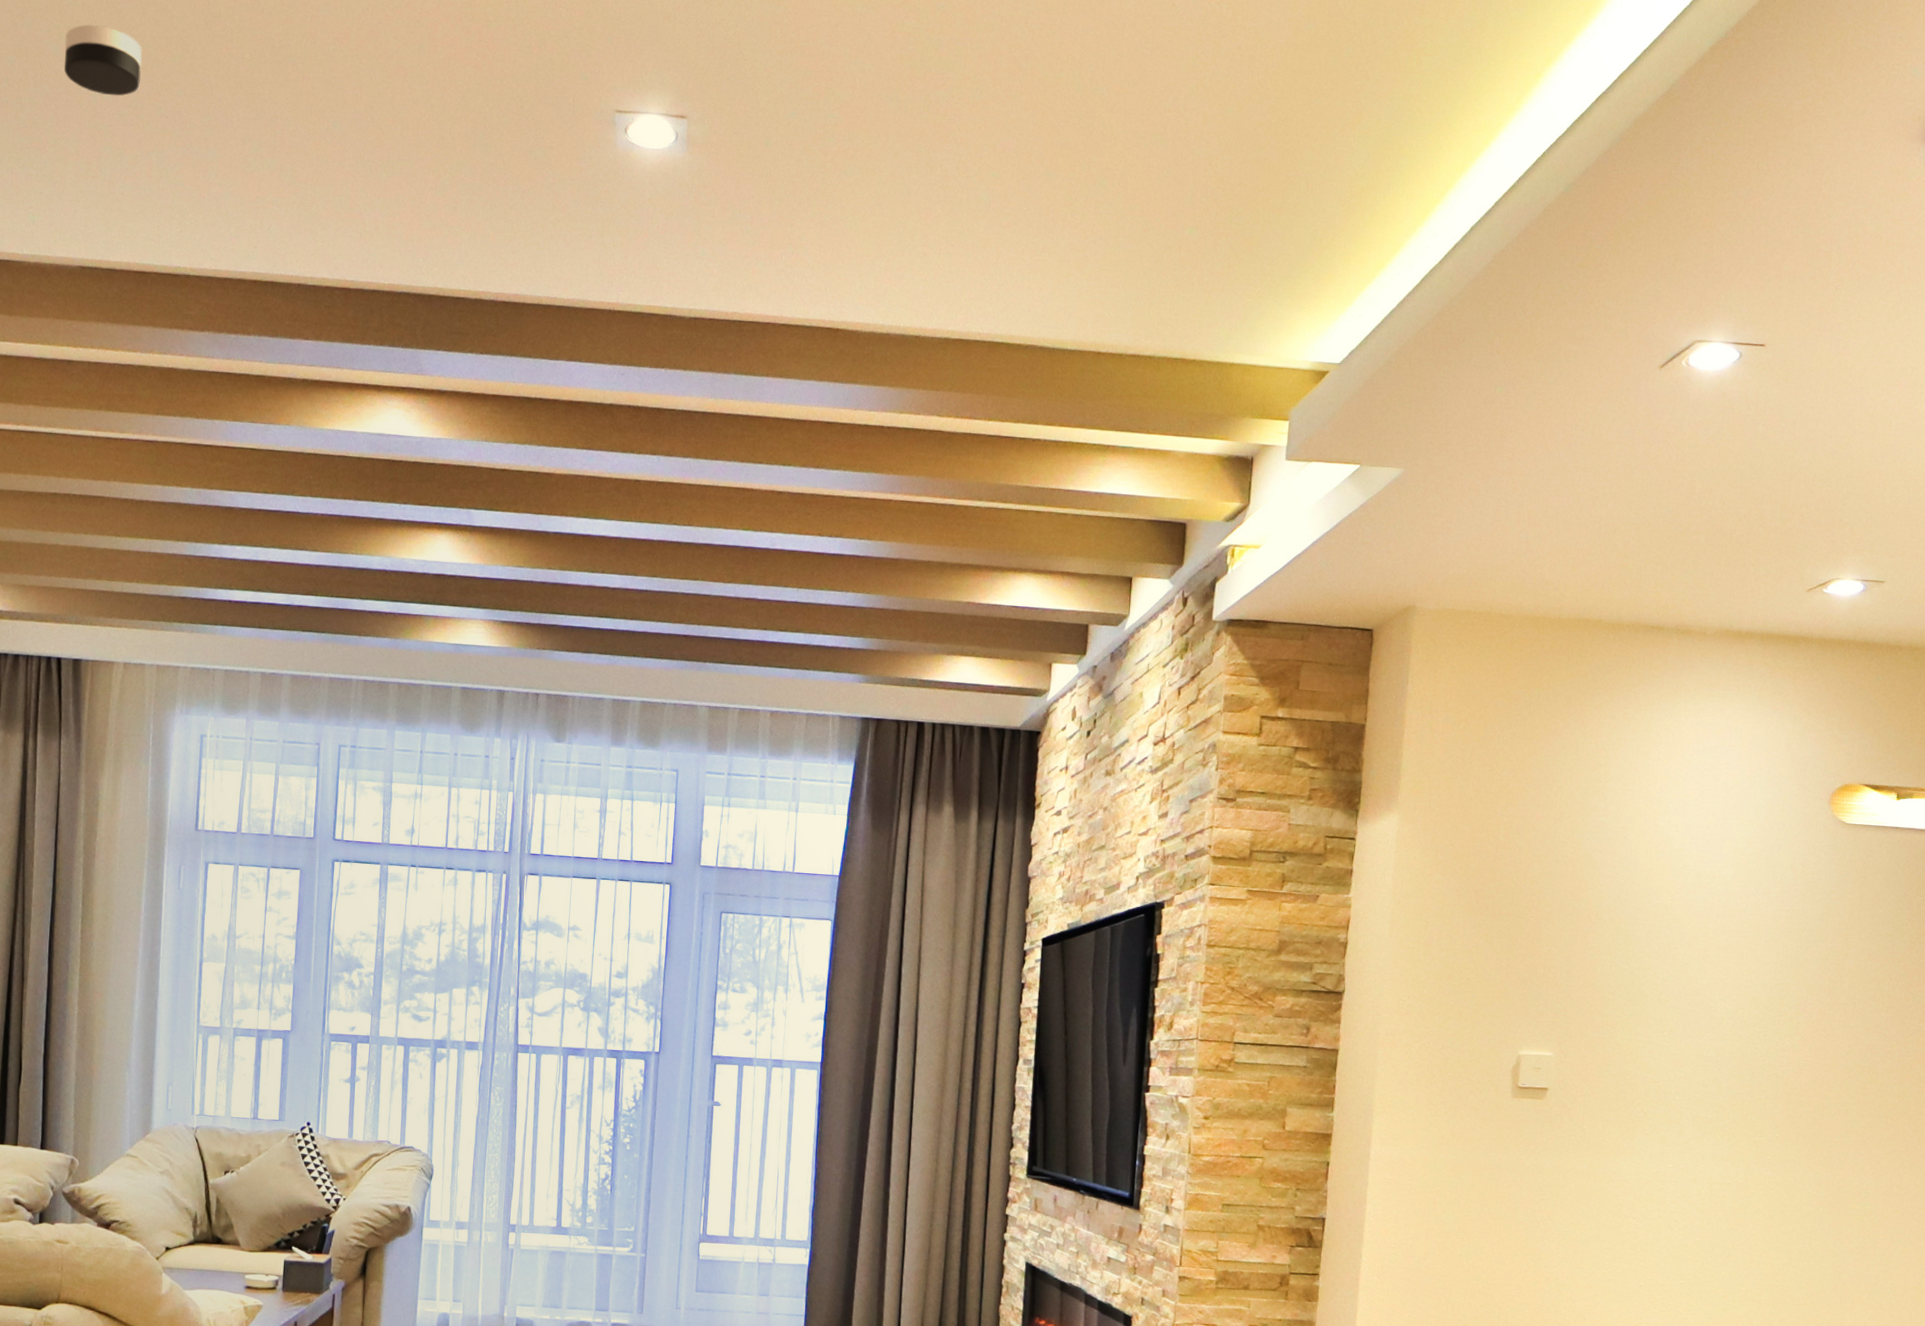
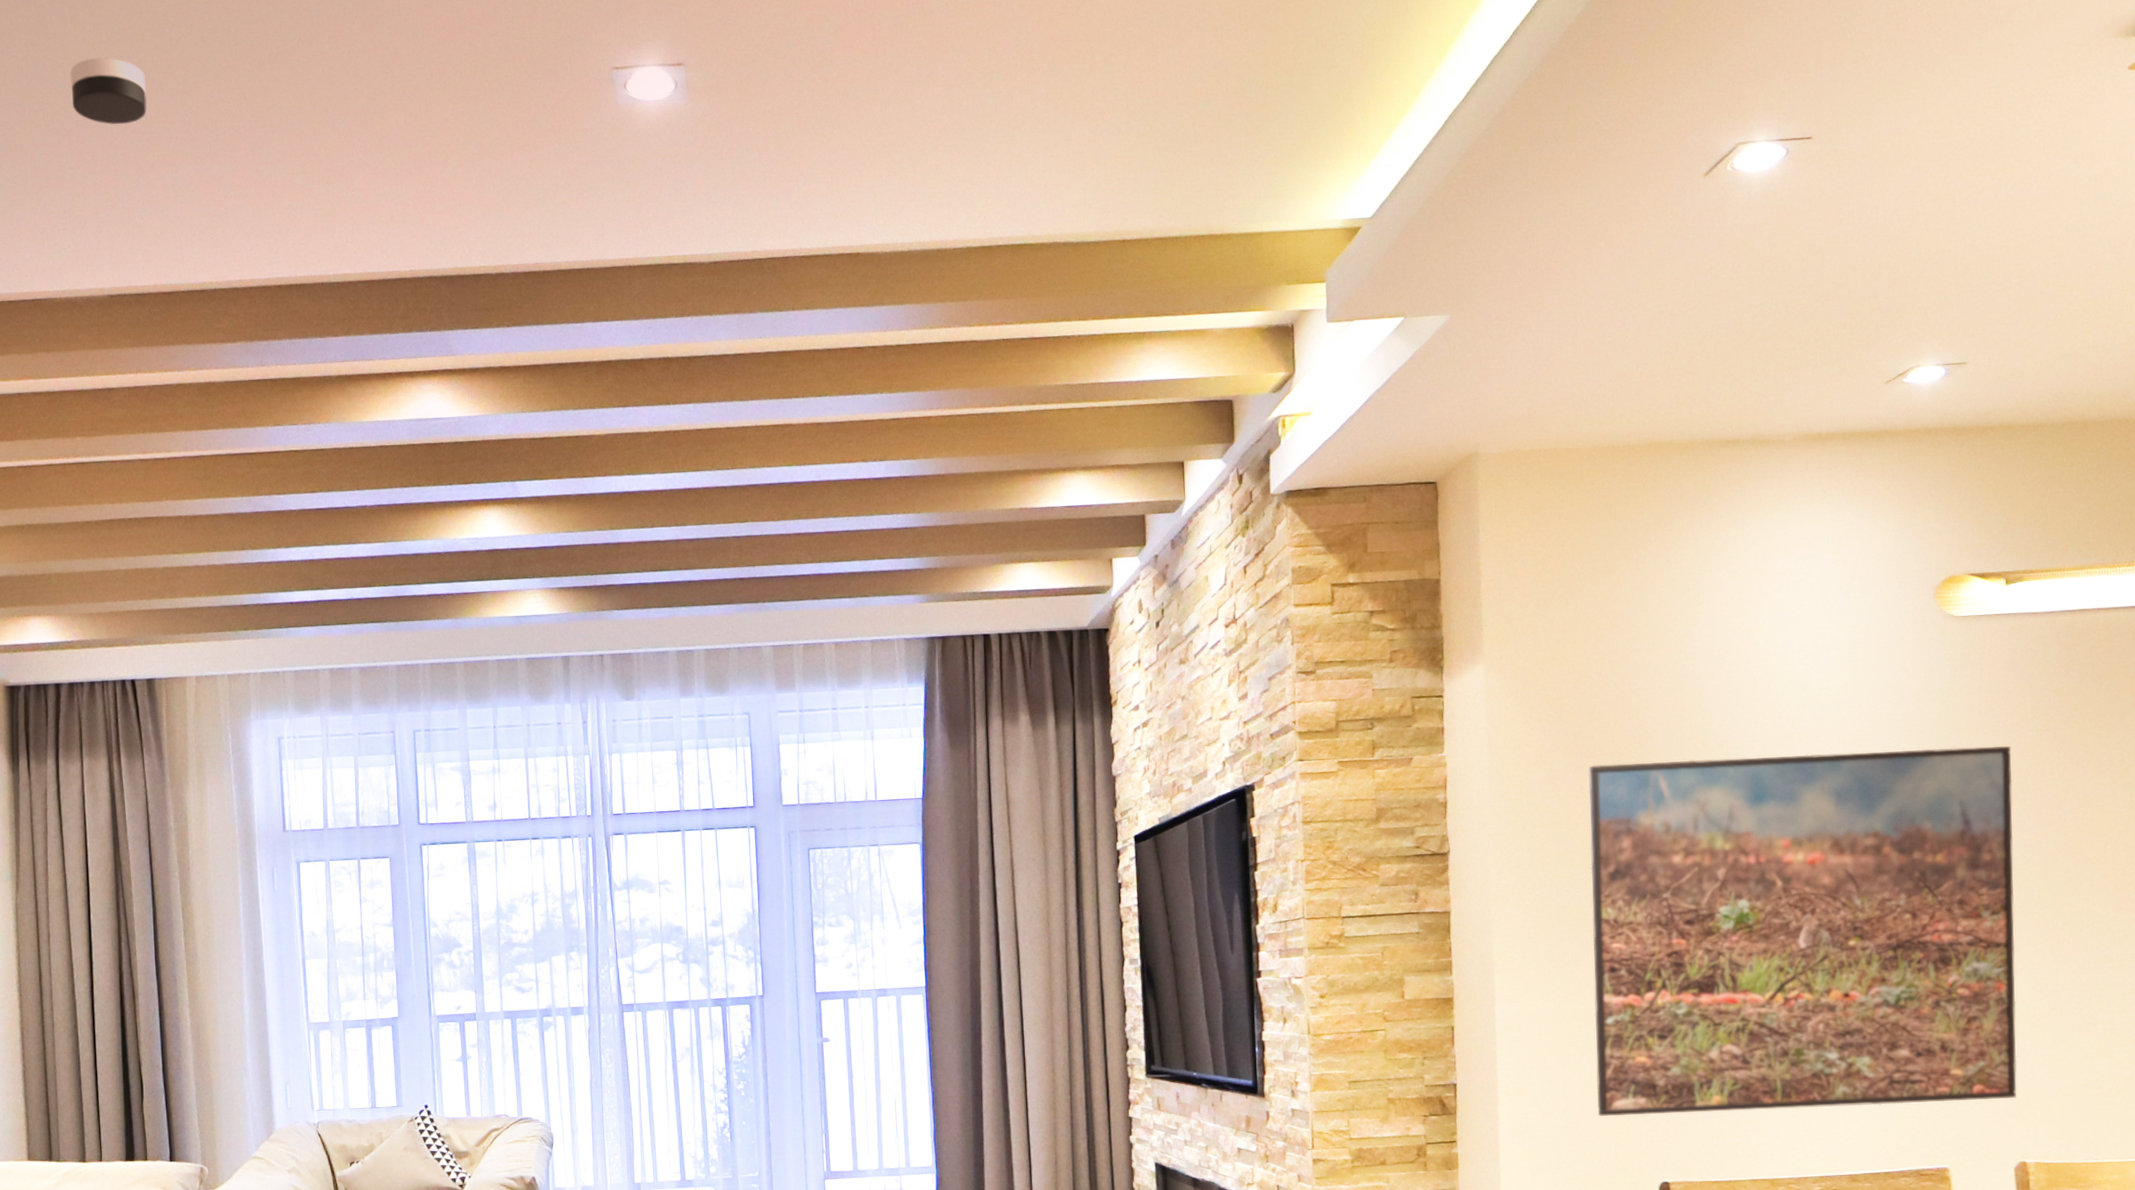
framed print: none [1457,924,1884,1293] -> present [1588,746,2017,1116]

